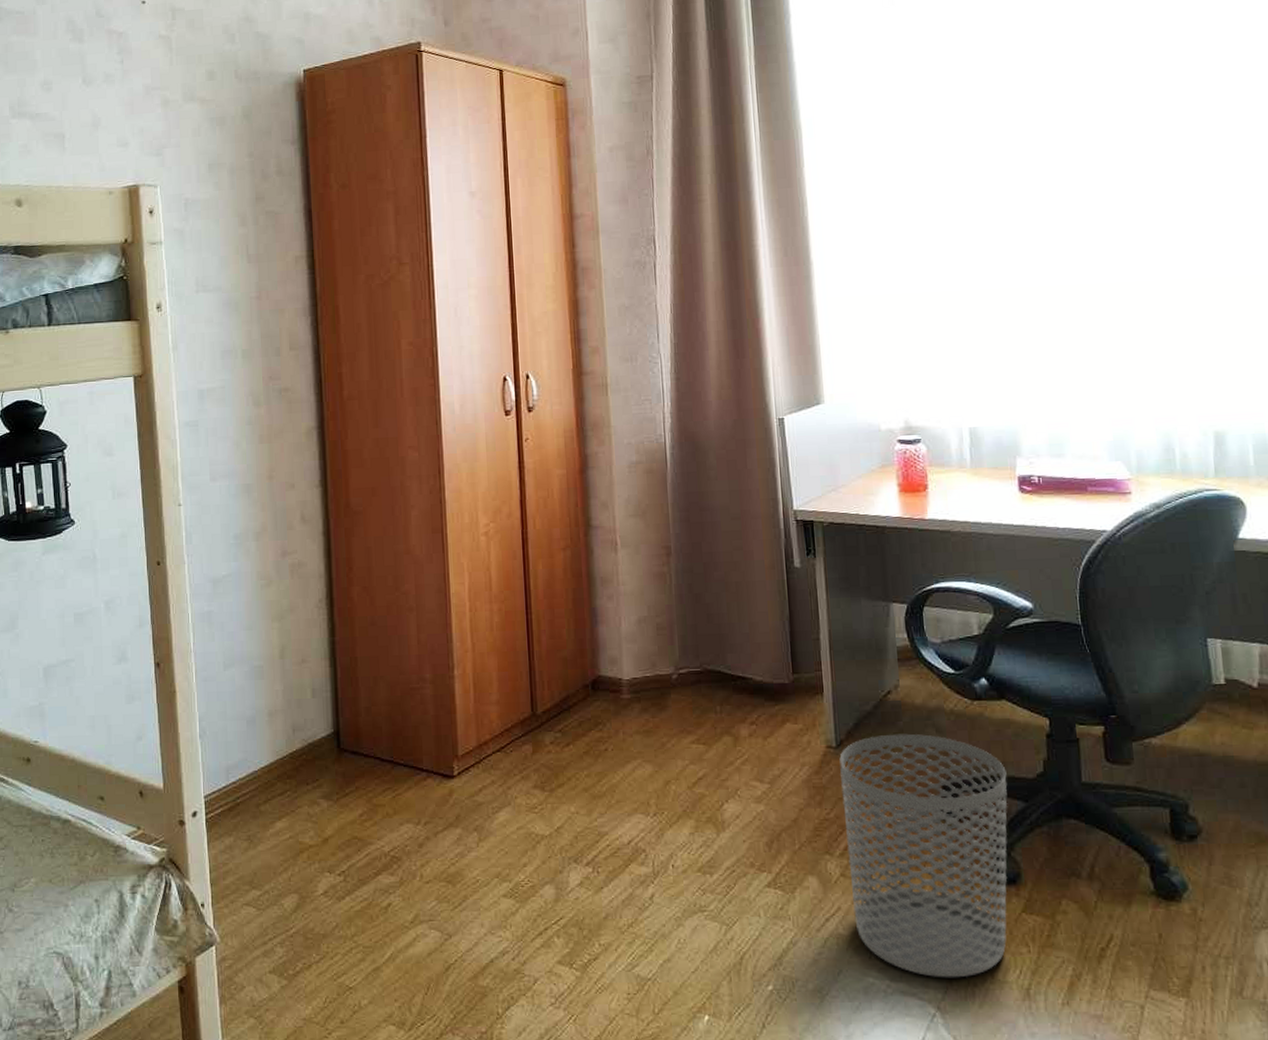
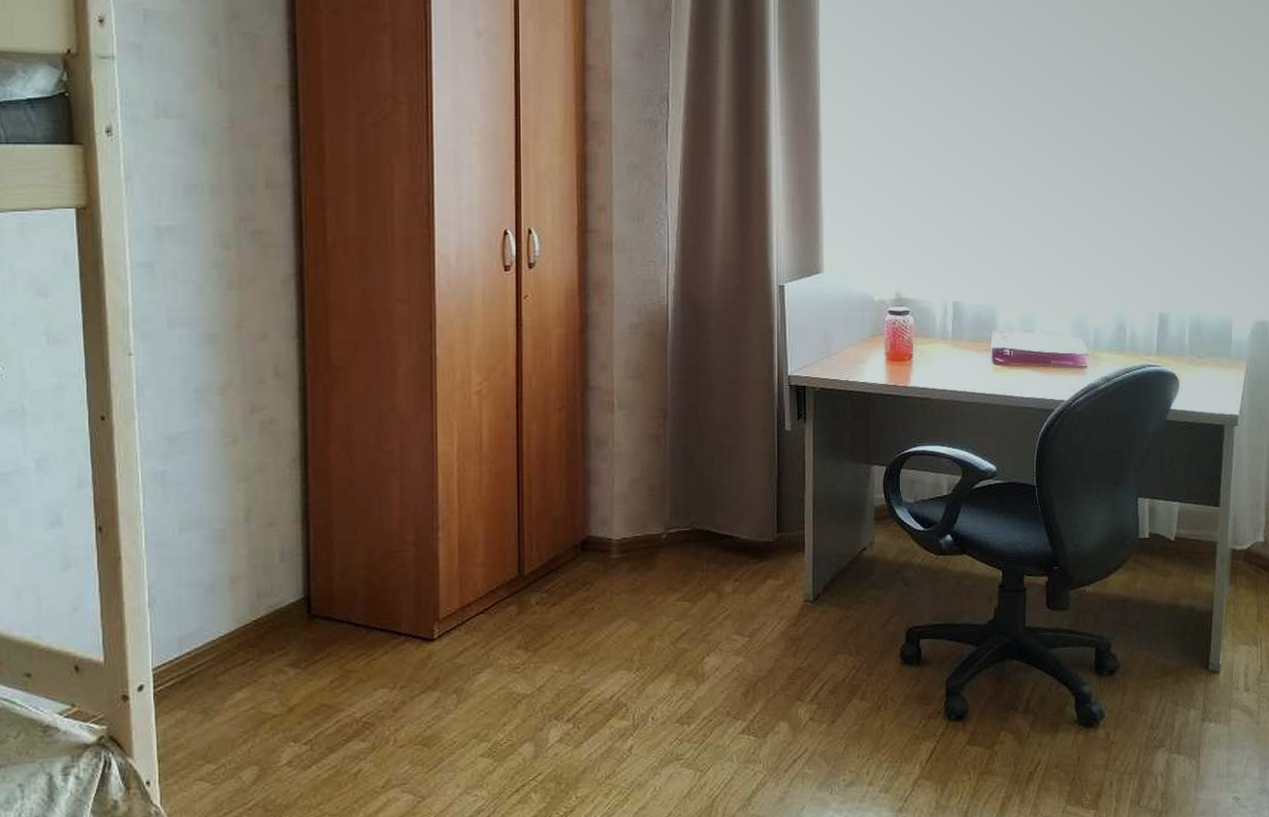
waste bin: present [839,733,1008,978] -> none [815,587,963,807]

